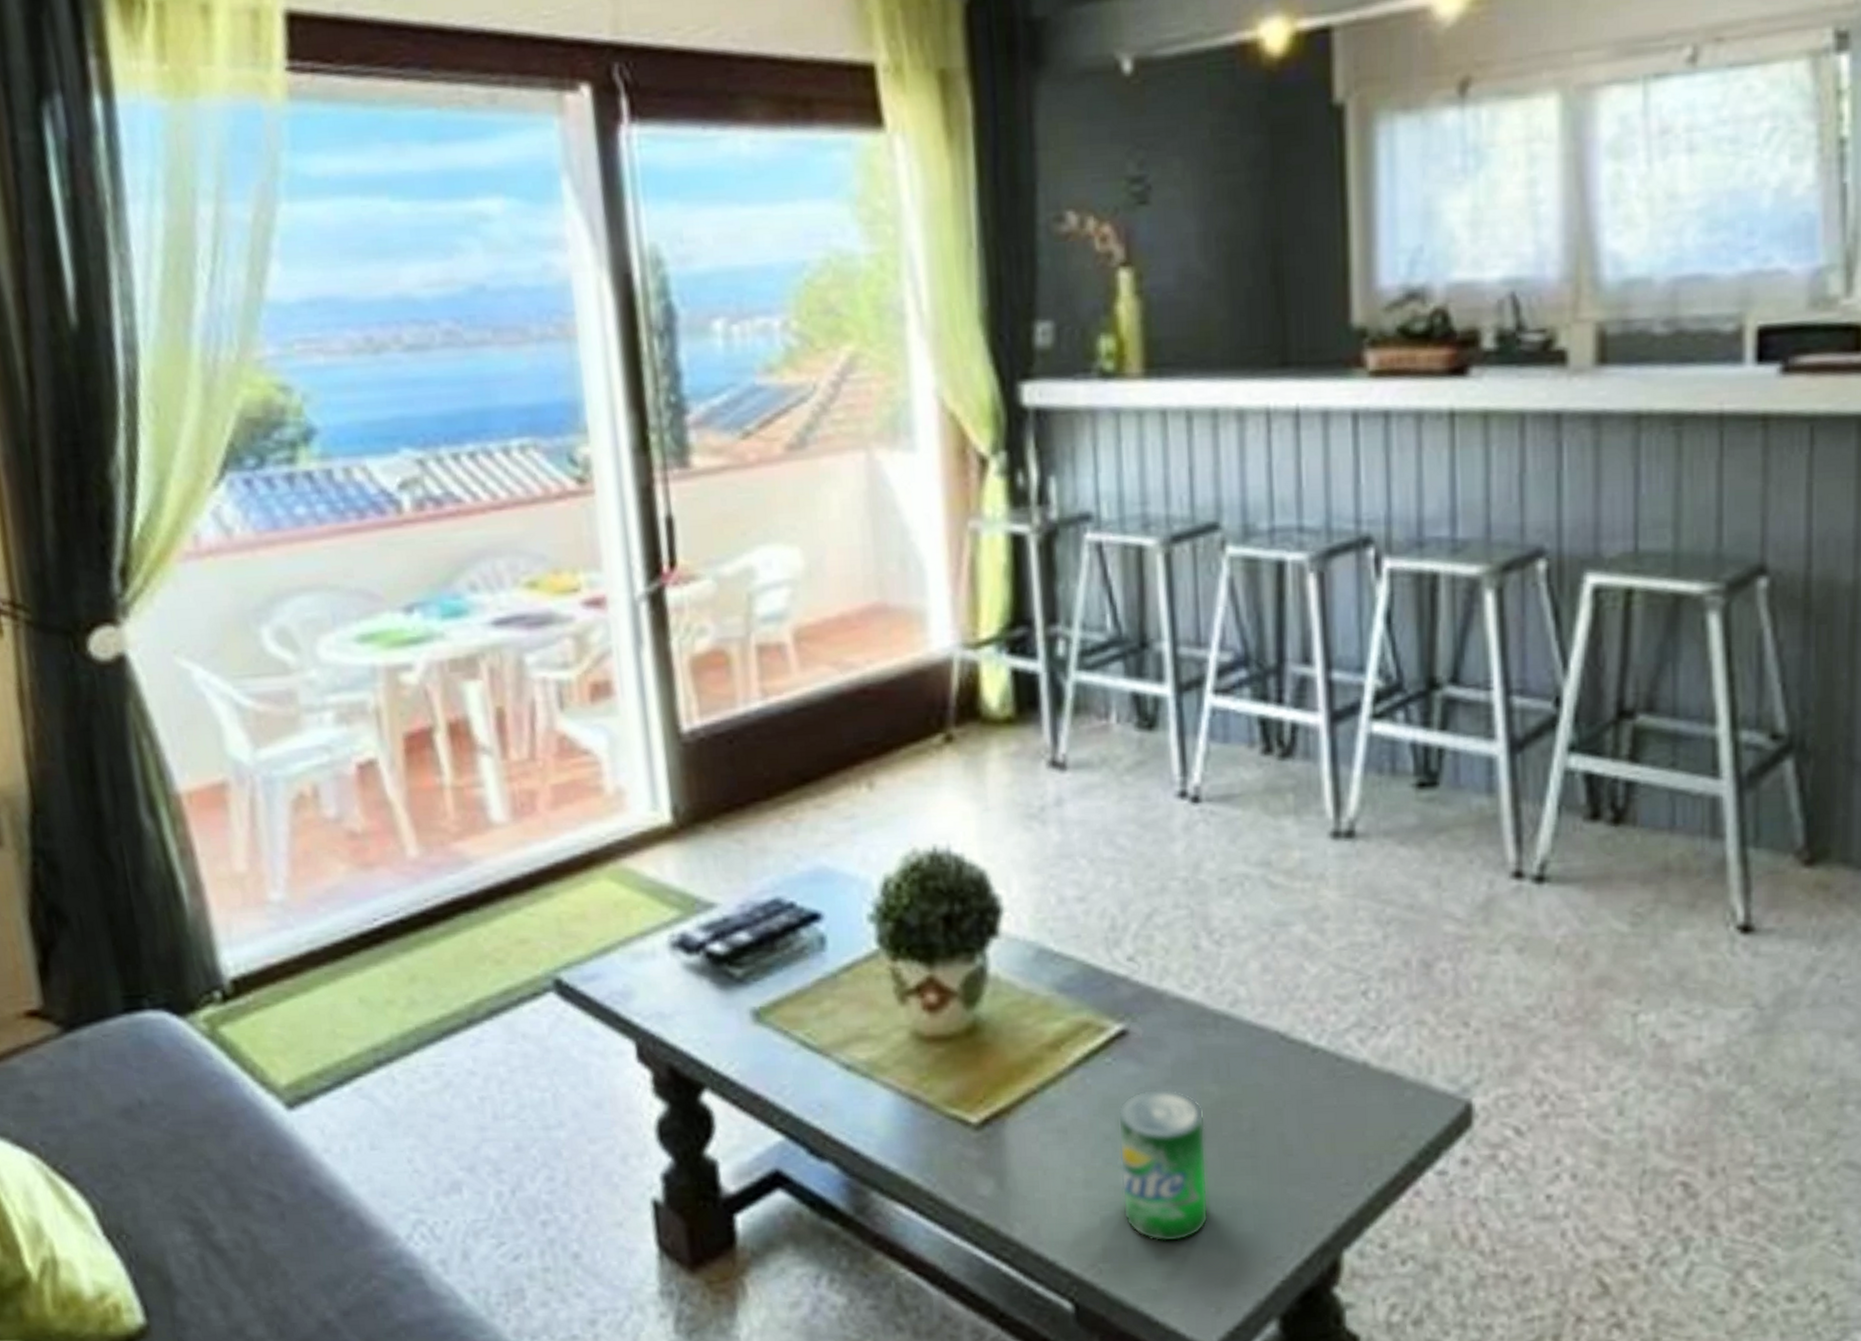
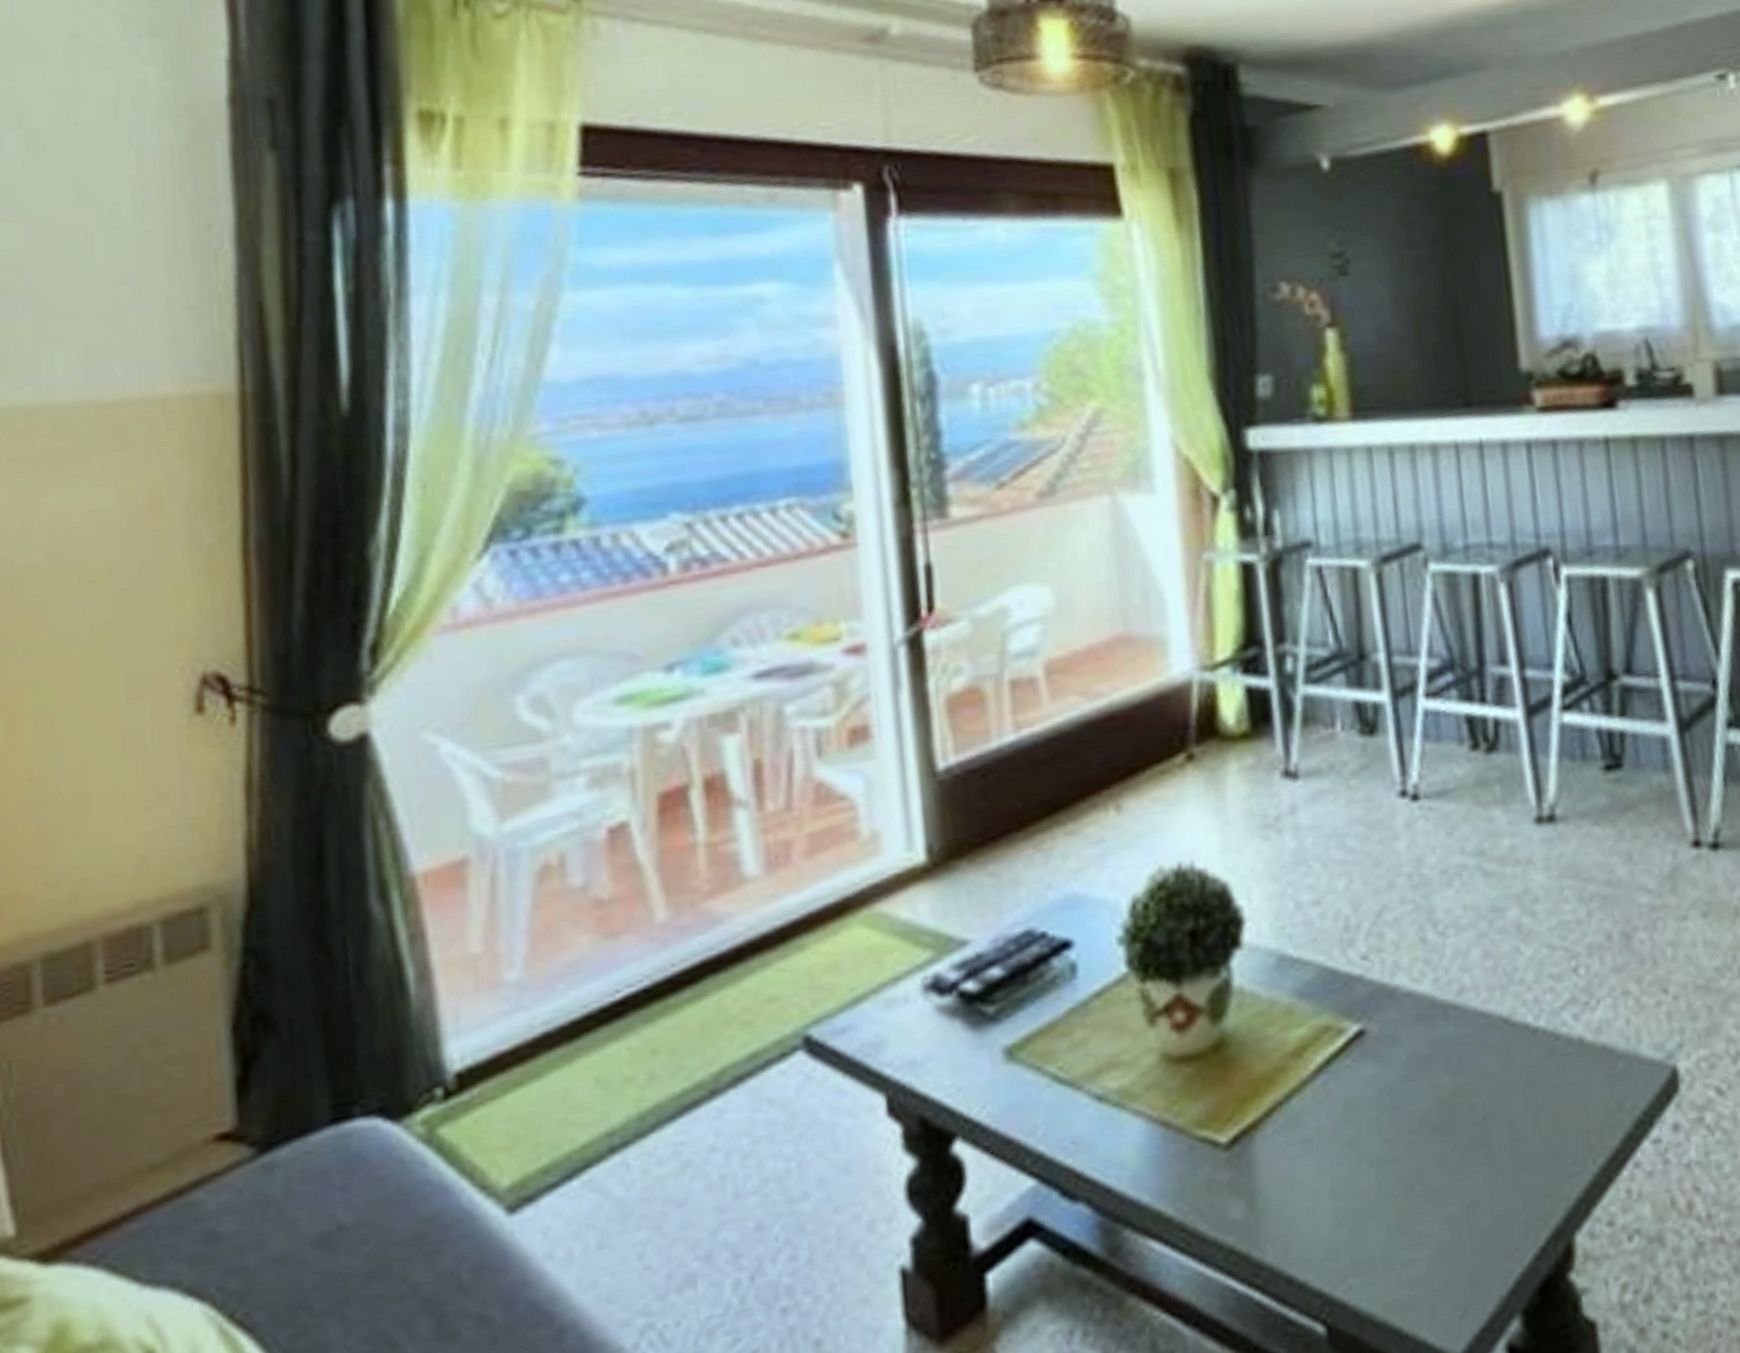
beverage can: present [1117,1088,1210,1243] -> none [1359,1085,1451,1247]

